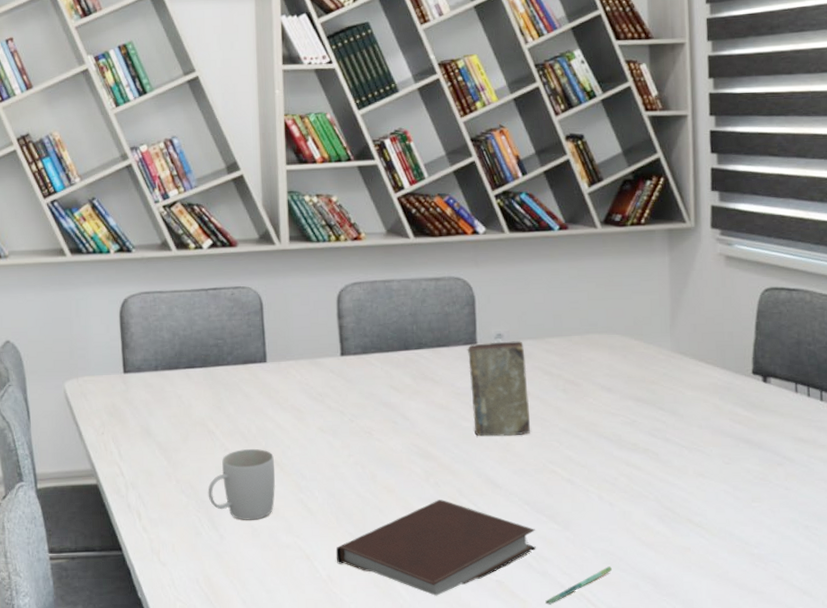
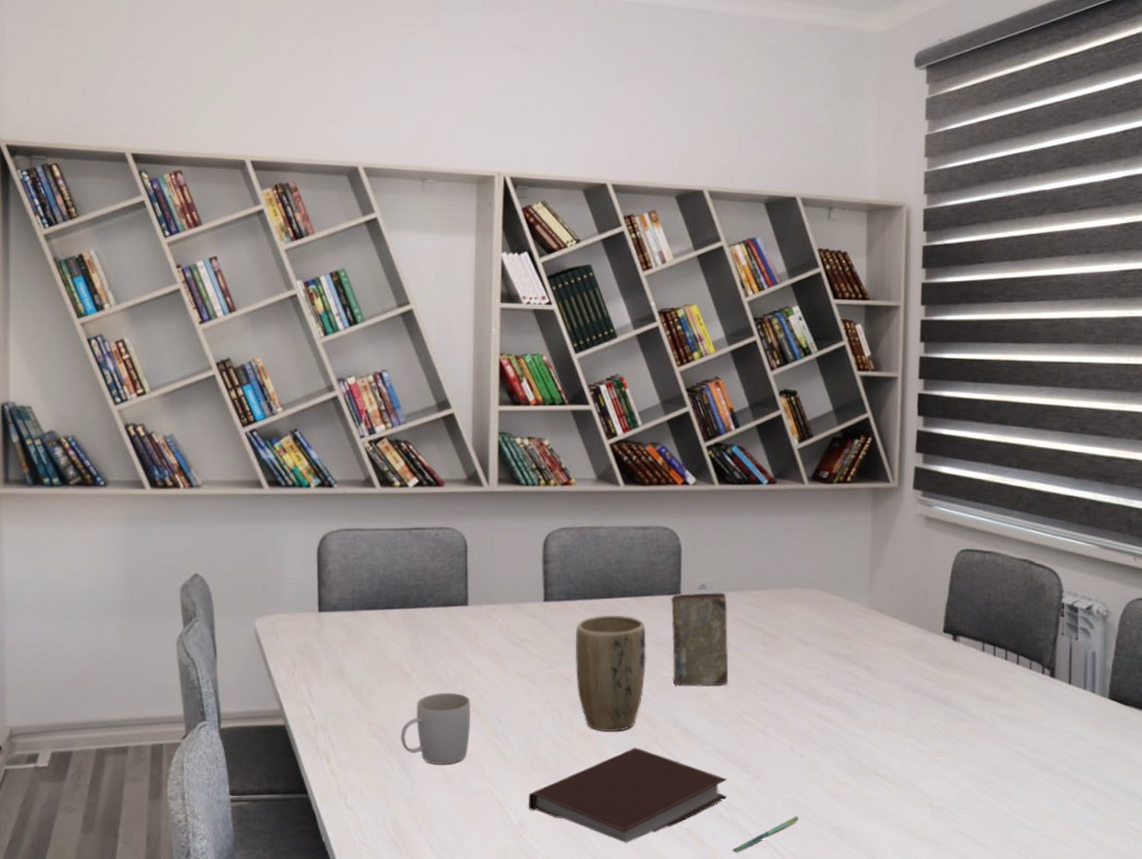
plant pot: none [374,367,447,485] -> present [575,615,646,733]

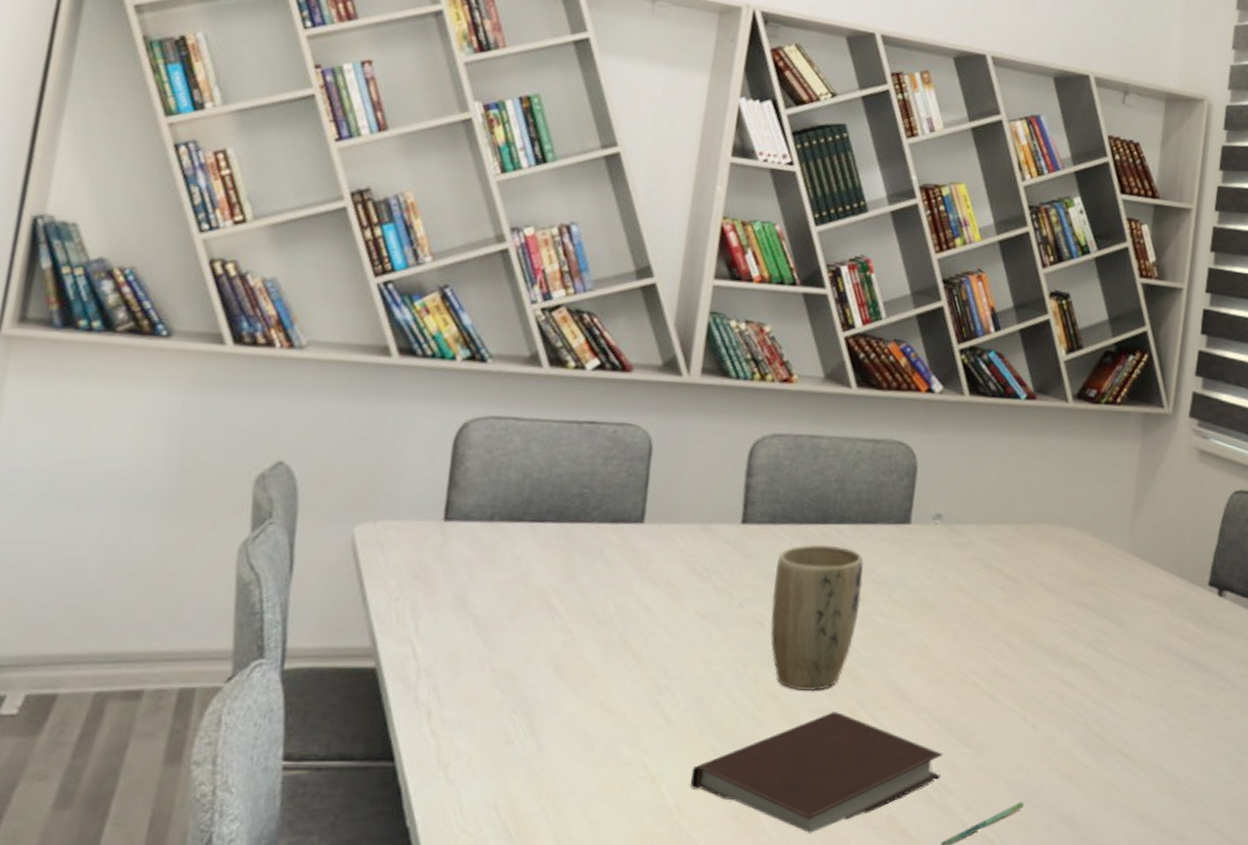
mug: present [400,692,471,765] -> none [532,632,632,727]
book: present [670,592,729,686] -> none [890,523,965,639]

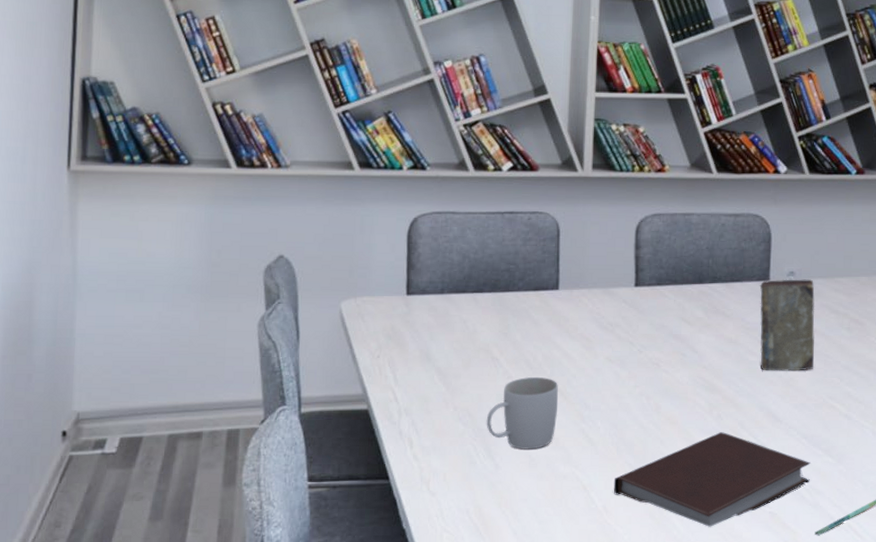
mug: none [532,632,632,727] -> present [486,376,559,450]
plant pot: present [770,544,863,692] -> none [664,300,735,417]
book: none [890,523,965,639] -> present [759,279,815,371]

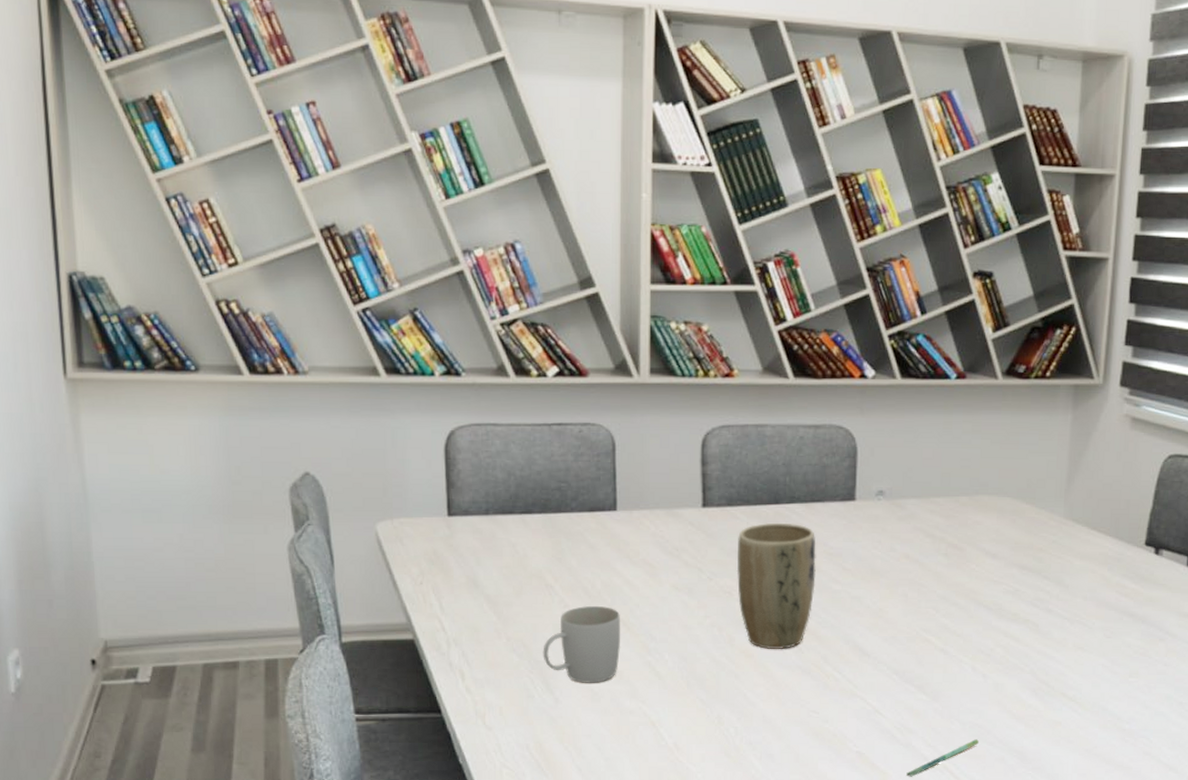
notebook: present [613,432,810,527] -> none [684,666,902,766]
plant pot: none [664,300,735,417] -> present [736,522,816,650]
book: present [759,279,815,371] -> none [844,499,907,601]

